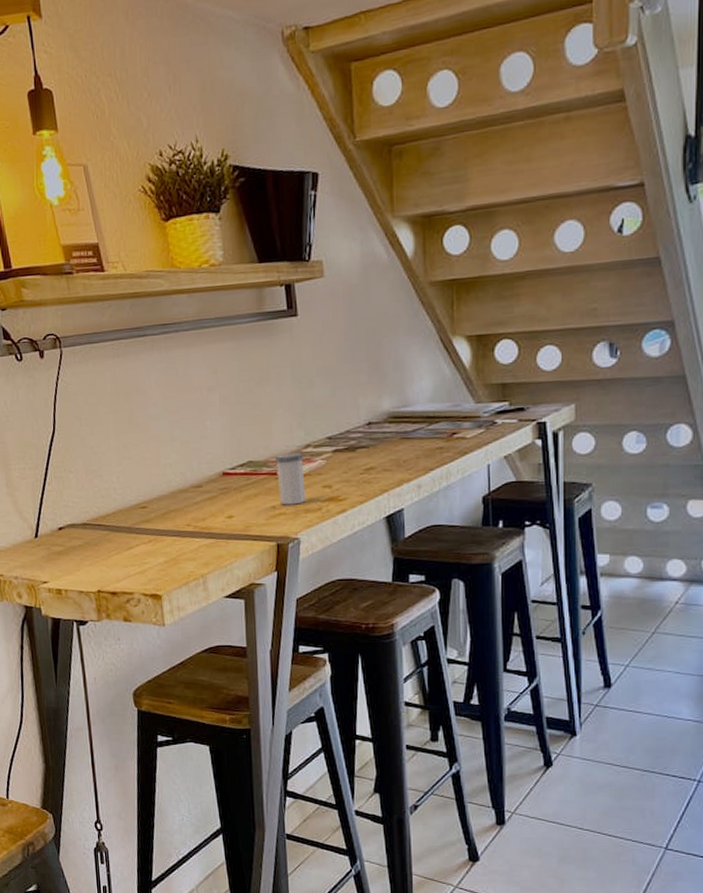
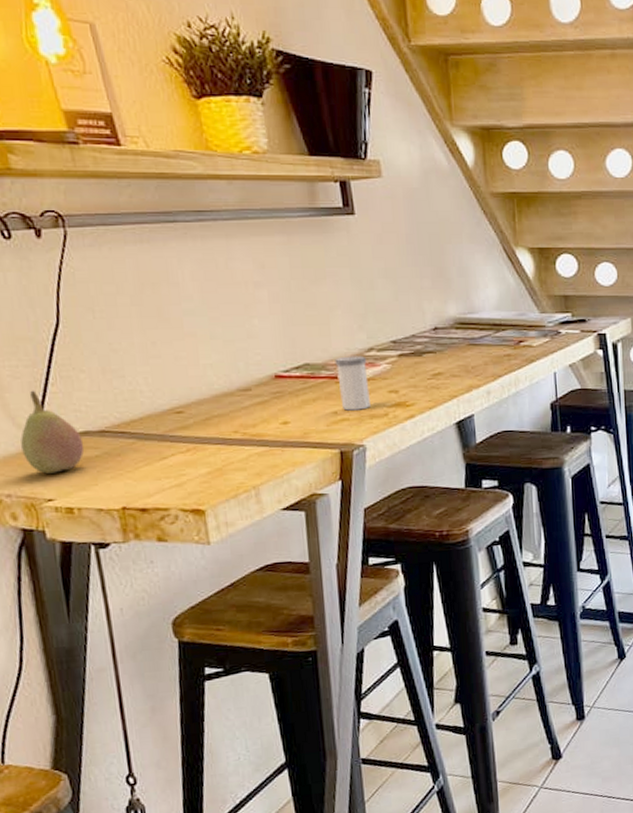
fruit: none [25,488,71,560] -> present [20,390,85,474]

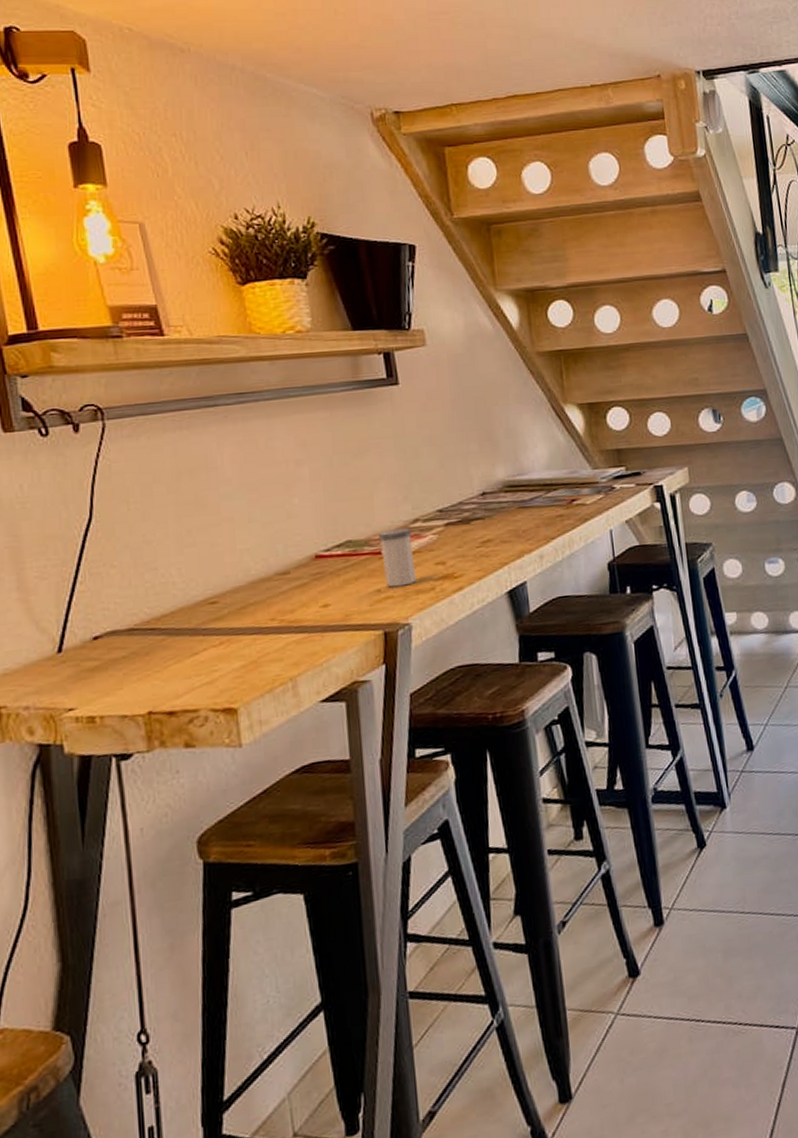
fruit: present [20,390,85,474] -> none [44,590,111,681]

